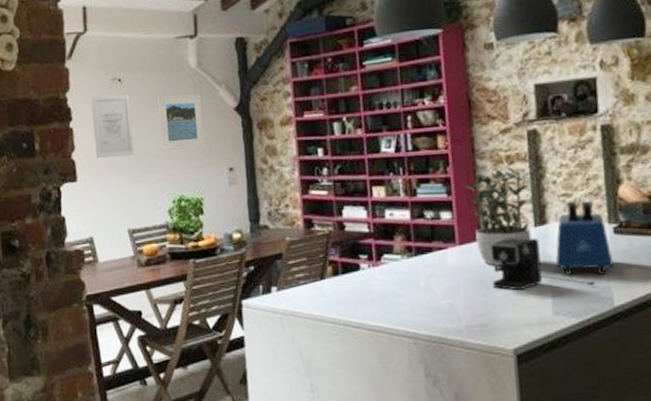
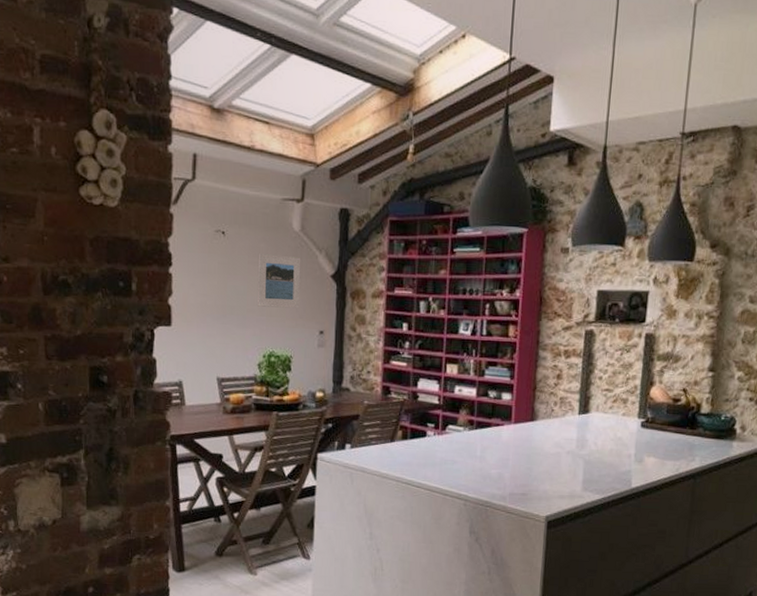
wall art: present [91,95,134,159] -> none [192,245,232,308]
potted plant: present [462,165,534,266] -> none [524,358,585,445]
coffee maker: present [489,237,595,291] -> none [536,421,620,468]
toaster: present [556,201,614,276] -> none [591,396,637,461]

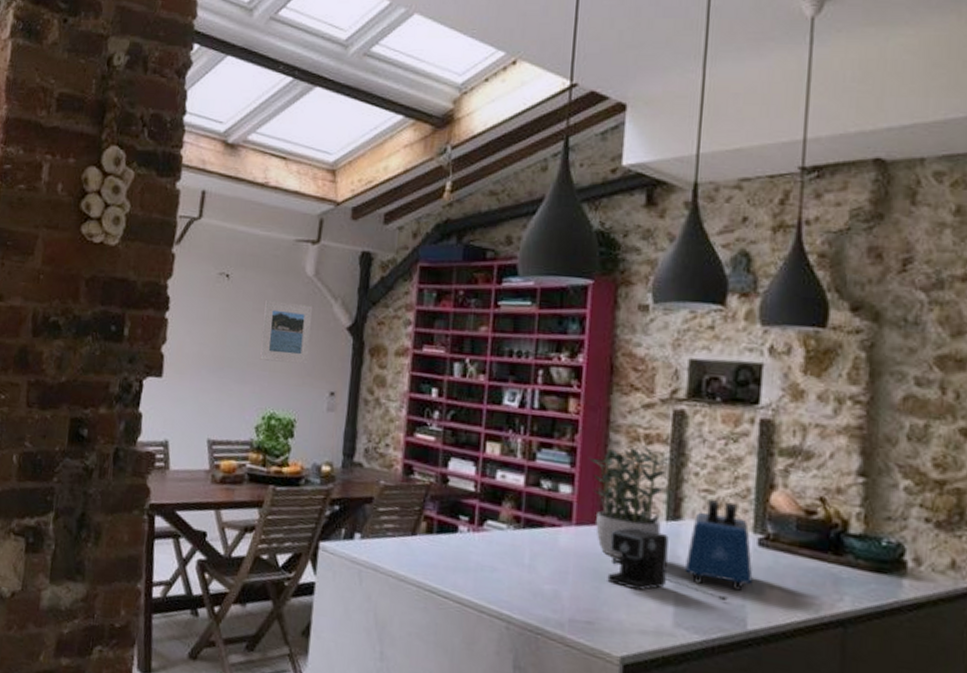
potted plant: none [524,358,585,445] -> present [589,444,674,558]
coffee maker: none [536,421,620,468] -> present [607,527,728,601]
toaster: none [591,396,637,461] -> present [685,500,753,591]

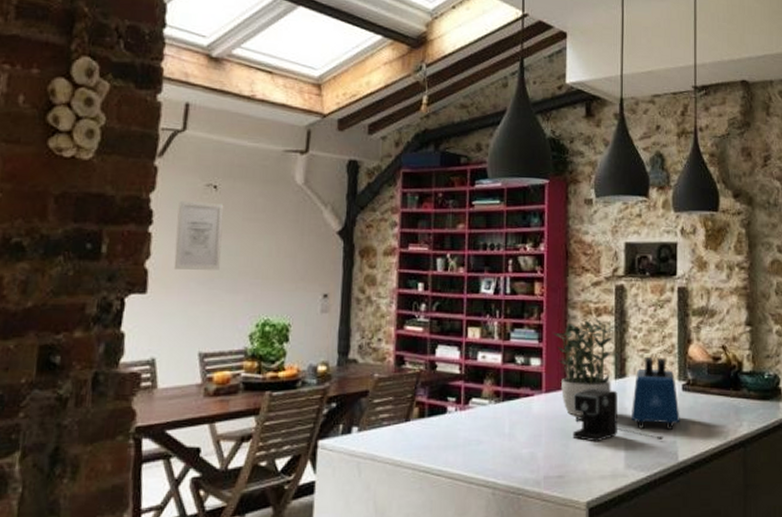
wall art: none [187,288,235,360] -> present [173,201,224,271]
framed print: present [260,300,313,365] -> none [252,209,304,270]

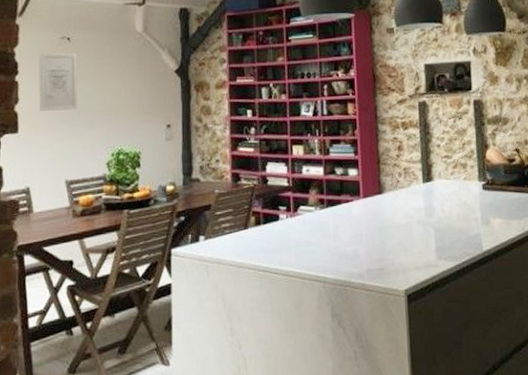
potted plant: present [553,316,618,416] -> none [367,130,423,217]
coffee maker: present [572,388,664,442] -> none [387,192,469,238]
toaster: present [632,357,680,430] -> none [439,162,482,226]

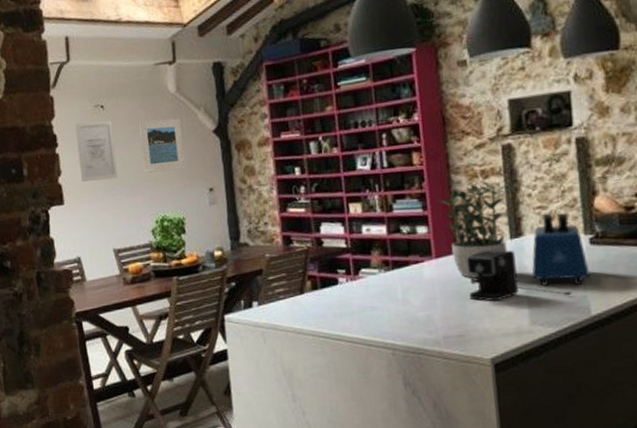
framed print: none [103,55,146,106] -> present [138,118,186,173]
potted plant: none [367,130,423,217] -> present [438,179,509,278]
coffee maker: none [387,192,469,238] -> present [466,249,572,302]
toaster: none [439,162,482,226] -> present [532,213,590,287]

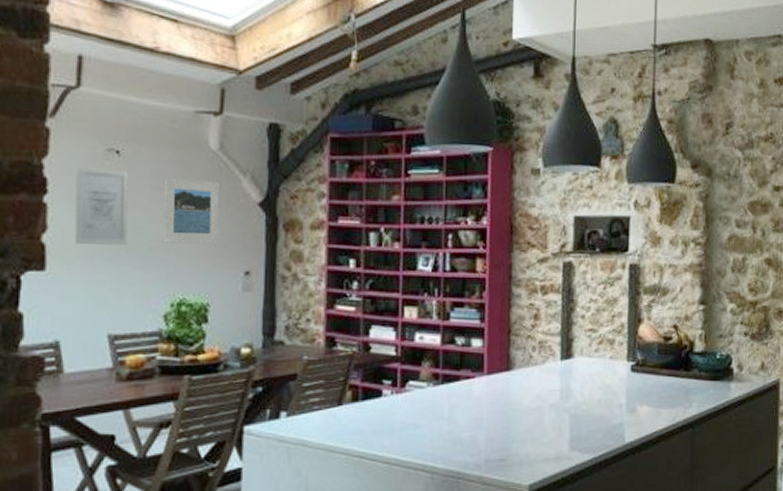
potted plant: present [438,179,509,278] -> none [496,295,565,398]
coffee maker: present [466,249,572,302] -> none [515,370,610,425]
toaster: present [532,213,590,287] -> none [577,338,628,412]

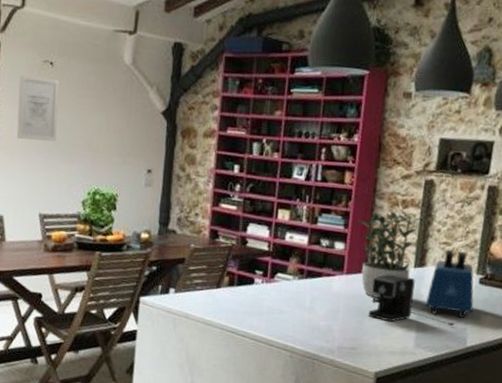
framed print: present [162,178,220,244] -> none [84,87,132,146]
potted plant: none [496,295,565,398] -> present [359,208,423,298]
coffee maker: none [515,370,610,425] -> present [368,274,455,326]
toaster: none [577,338,628,412] -> present [426,250,474,318]

